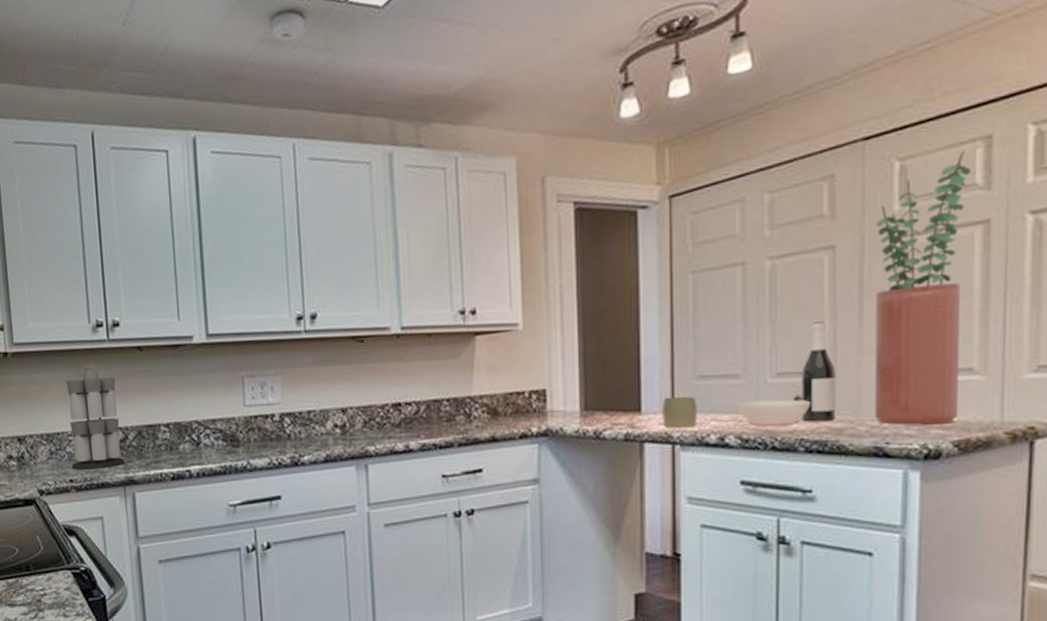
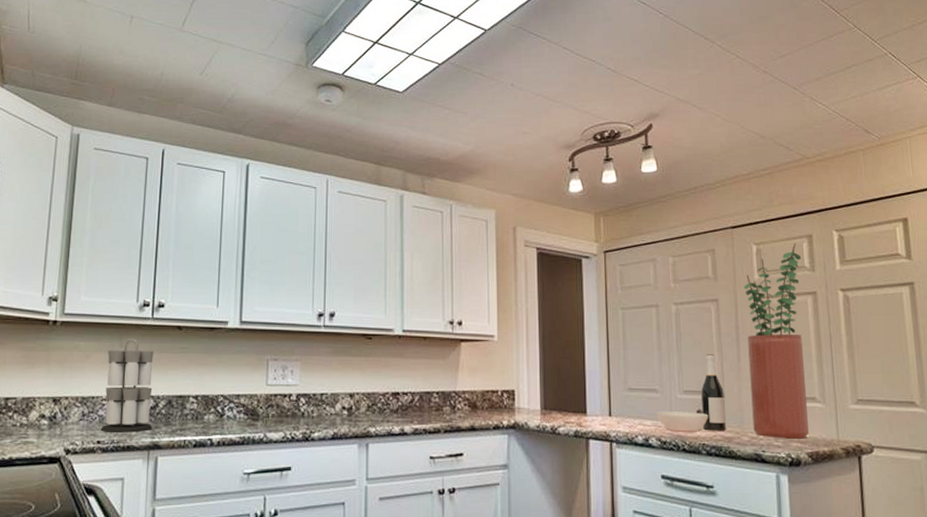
mug: present [662,396,698,429] -> none [602,403,629,430]

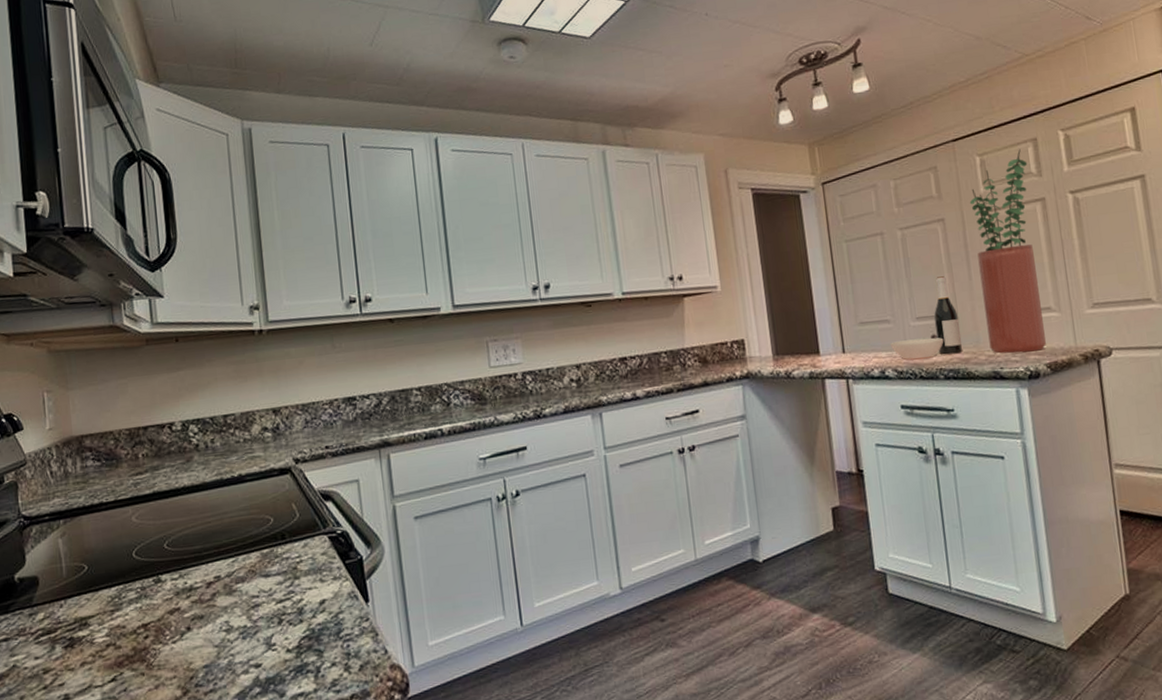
spice rack: present [101,338,154,433] -> none [320,338,379,437]

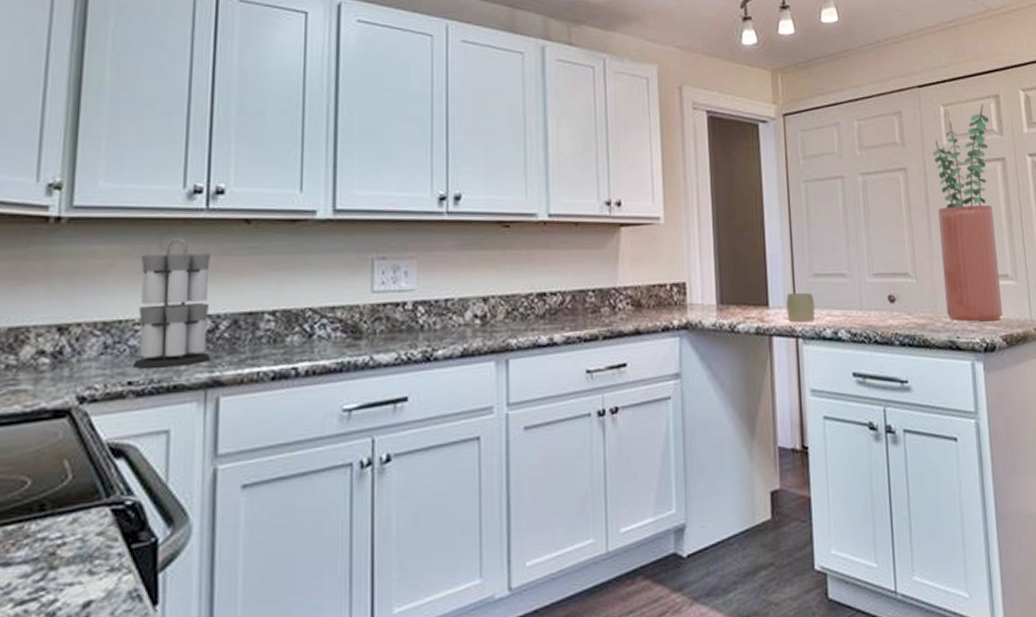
spice rack: none [320,338,379,437] -> present [133,238,210,369]
mug: none [835,339,863,367] -> present [786,292,815,323]
soup bowl: present [889,337,944,361] -> none [844,297,901,322]
wine bottle: present [933,276,963,355] -> none [891,230,920,318]

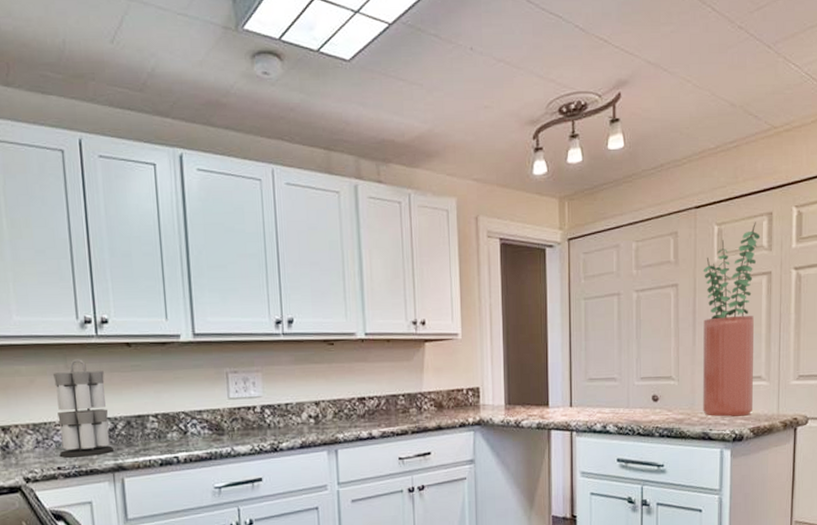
mug: present [786,292,815,323] -> none [563,394,588,420]

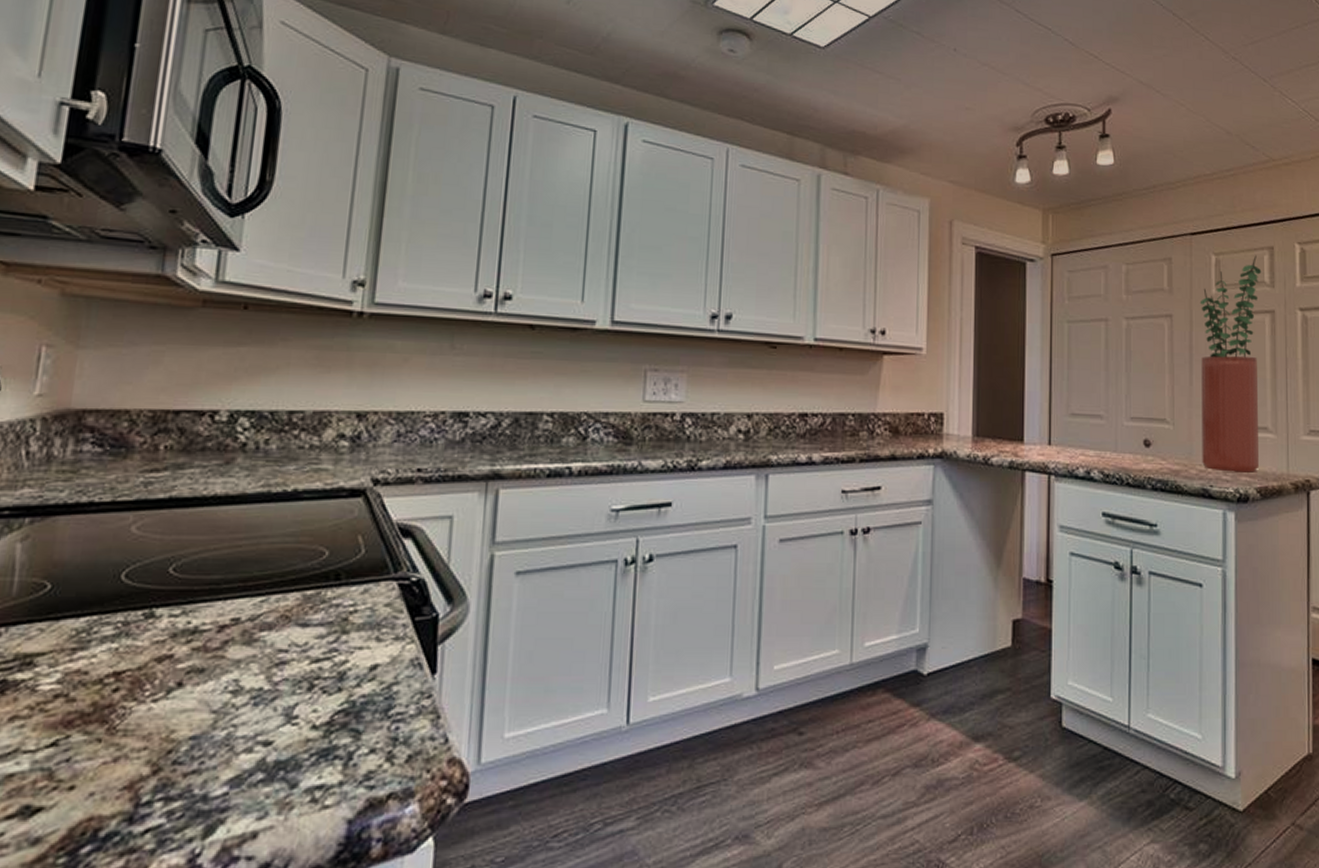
spice rack: present [52,359,114,458] -> none [422,338,497,458]

